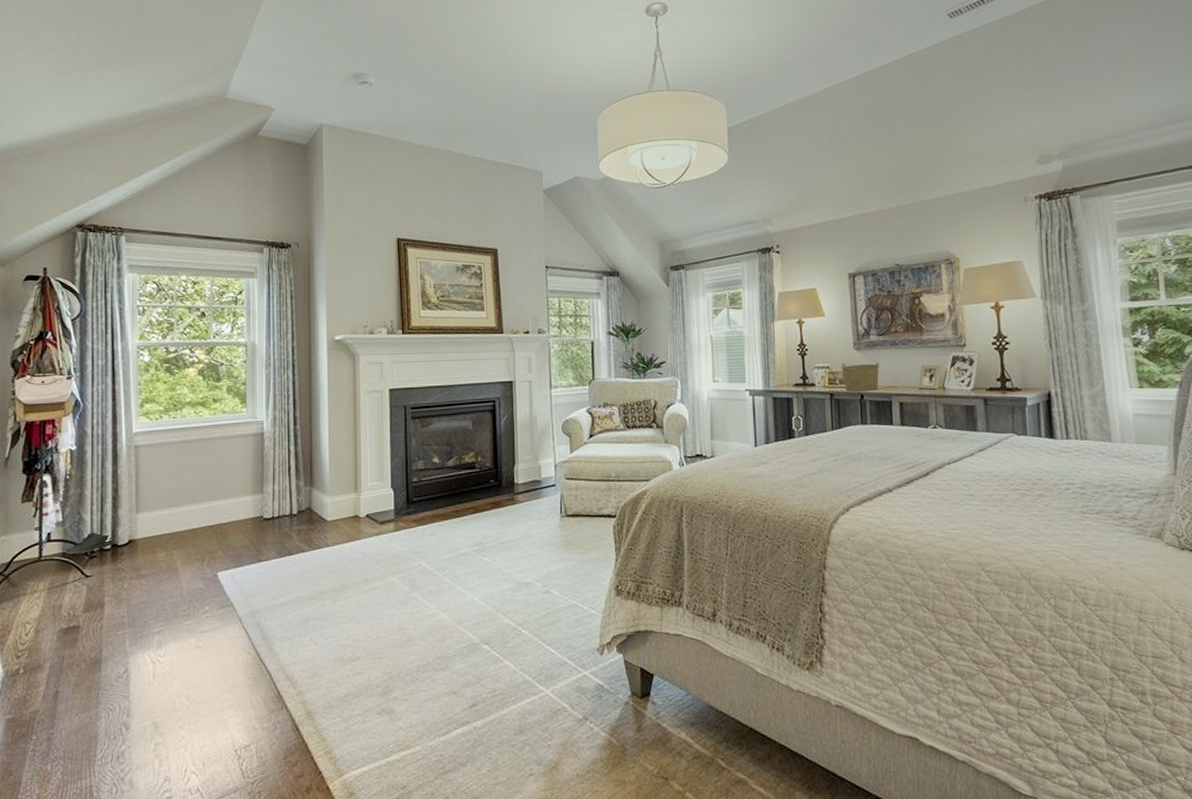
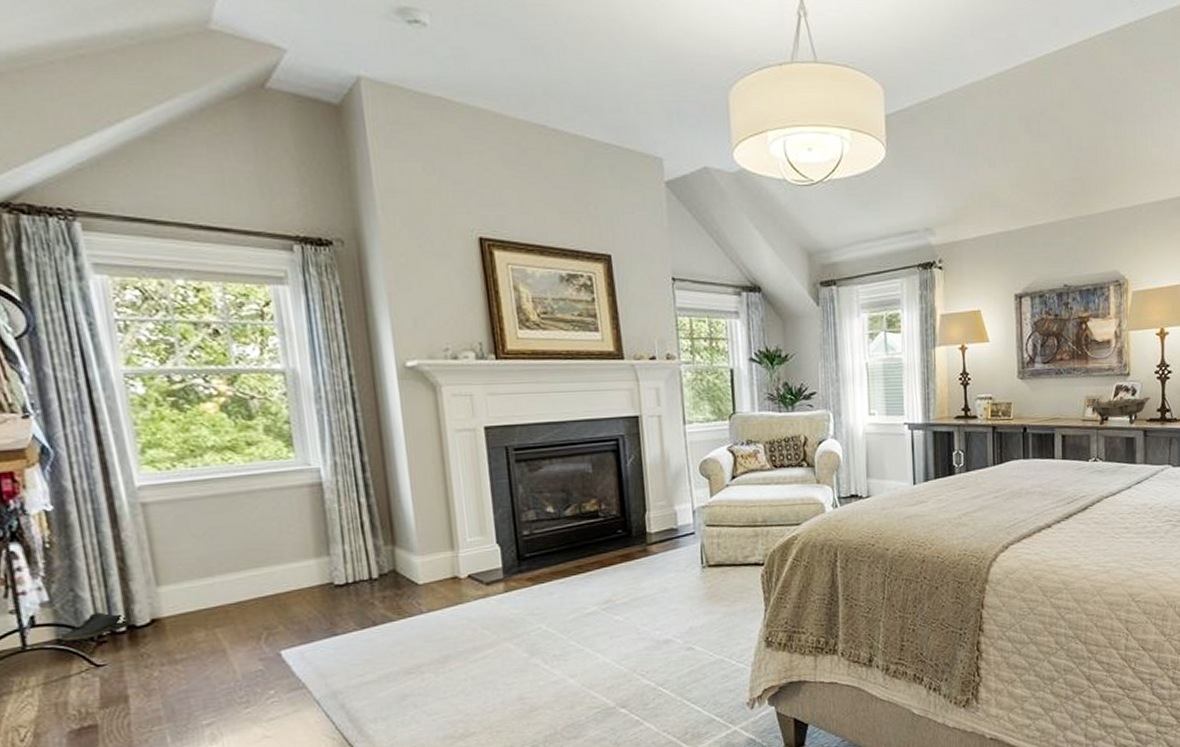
basket: present [841,362,880,393] -> none [1004,392,1043,425]
decorative bowl: none [925,366,989,393] -> present [1088,396,1151,425]

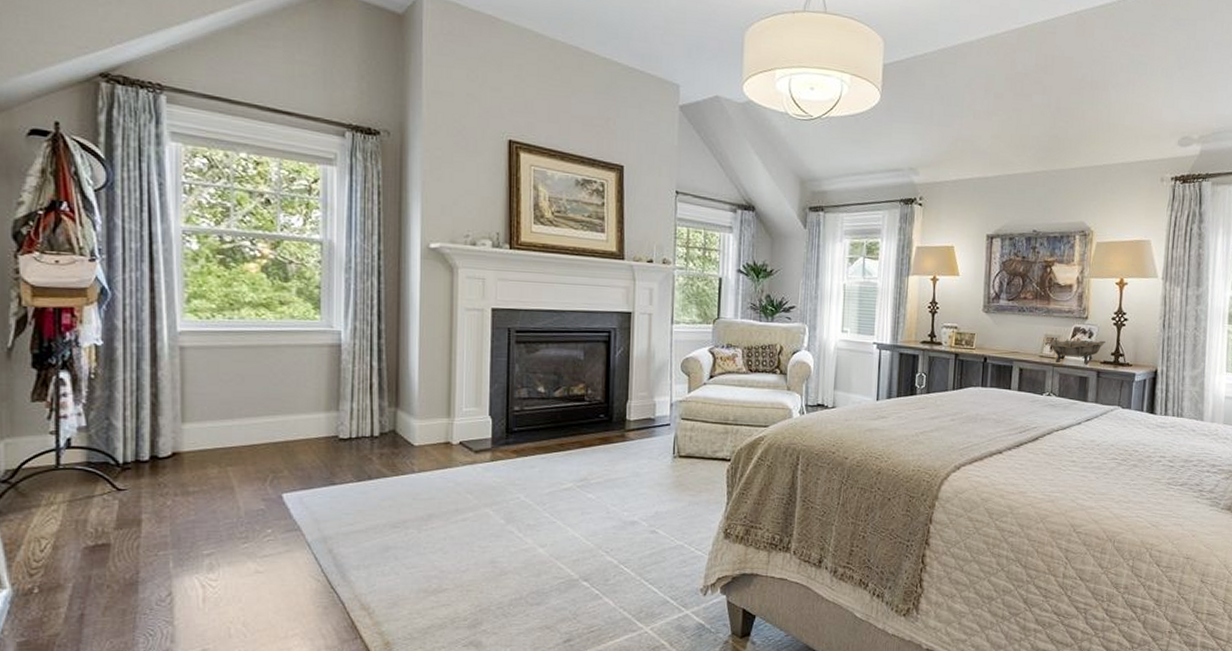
shoe: present [60,612,130,642] -> none [90,441,153,465]

